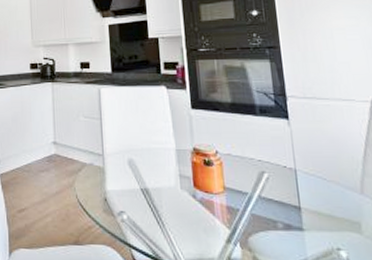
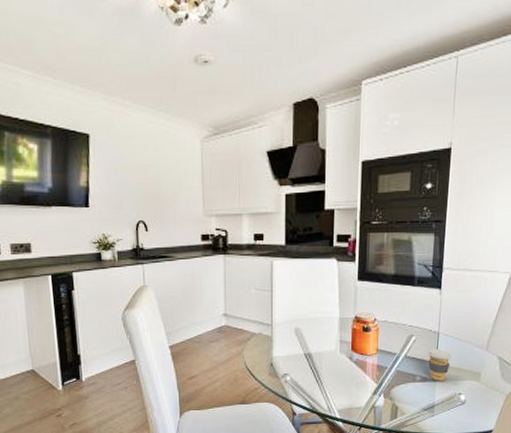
coffee cup: none [286,189,318,231] -> present [427,348,452,381]

